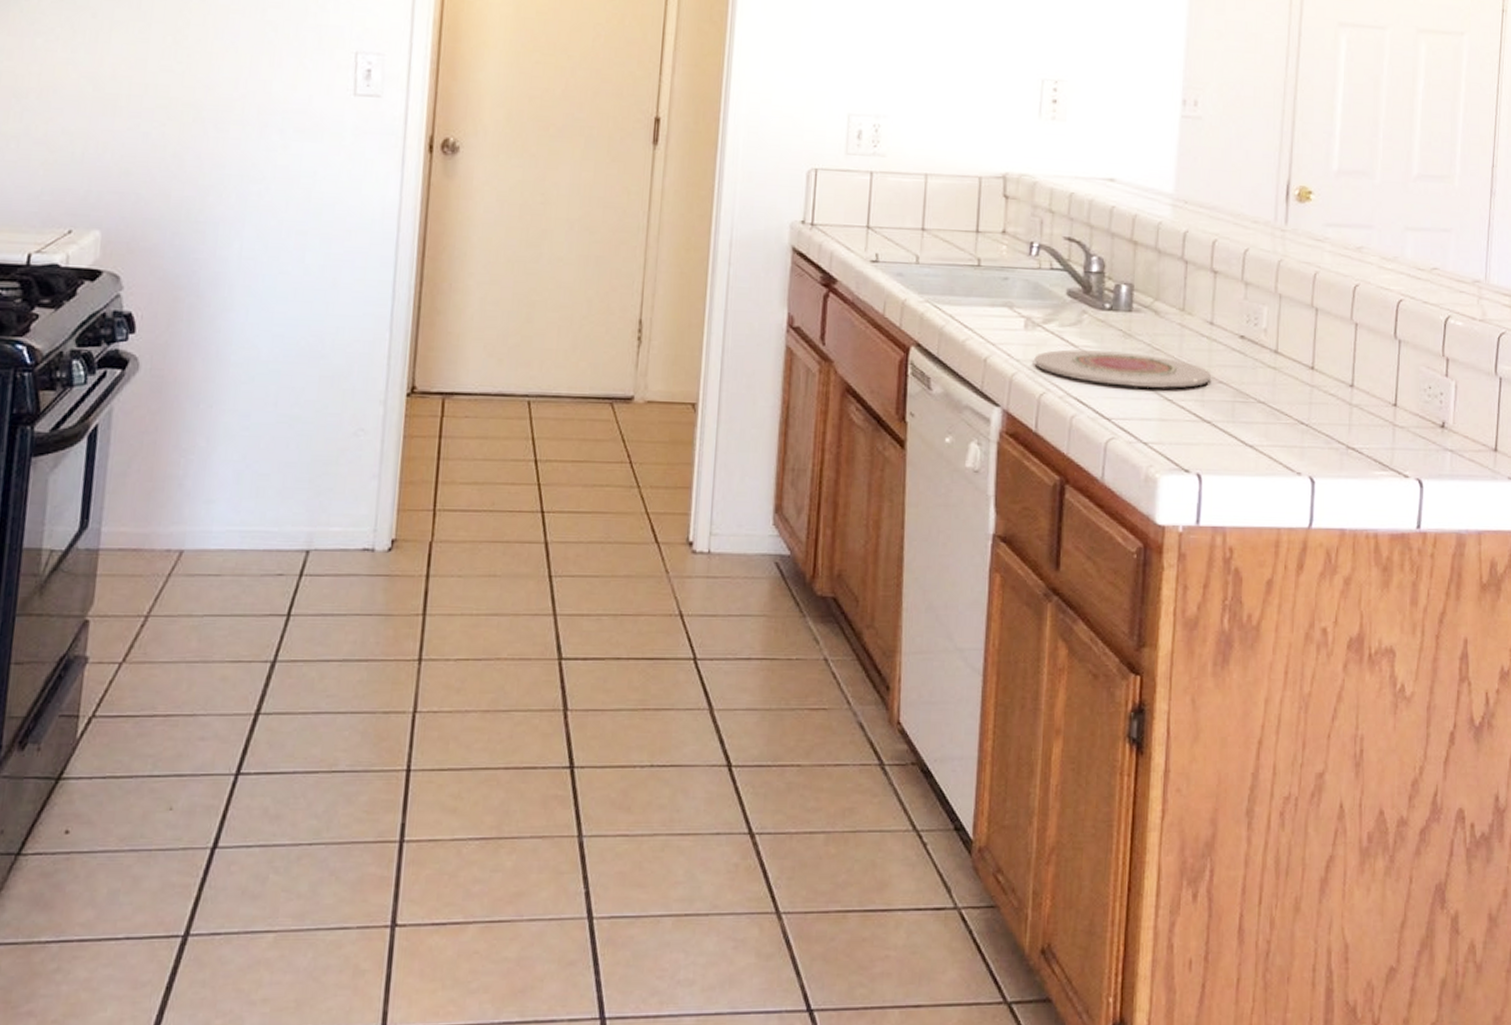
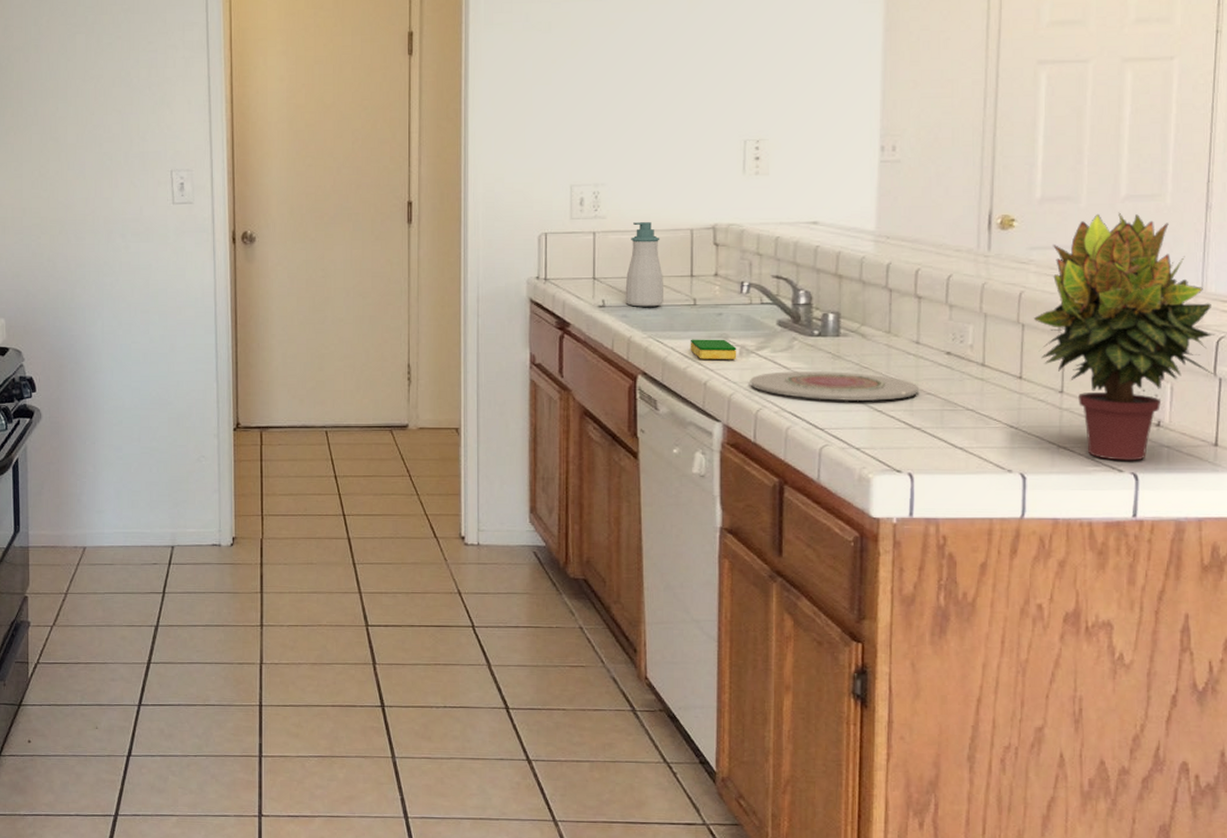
soap bottle: none [902,164,946,266] -> present [625,222,663,307]
dish sponge: none [970,306,1022,333] -> present [690,339,737,359]
potted plant: none [1328,192,1496,466] -> present [1034,212,1214,461]

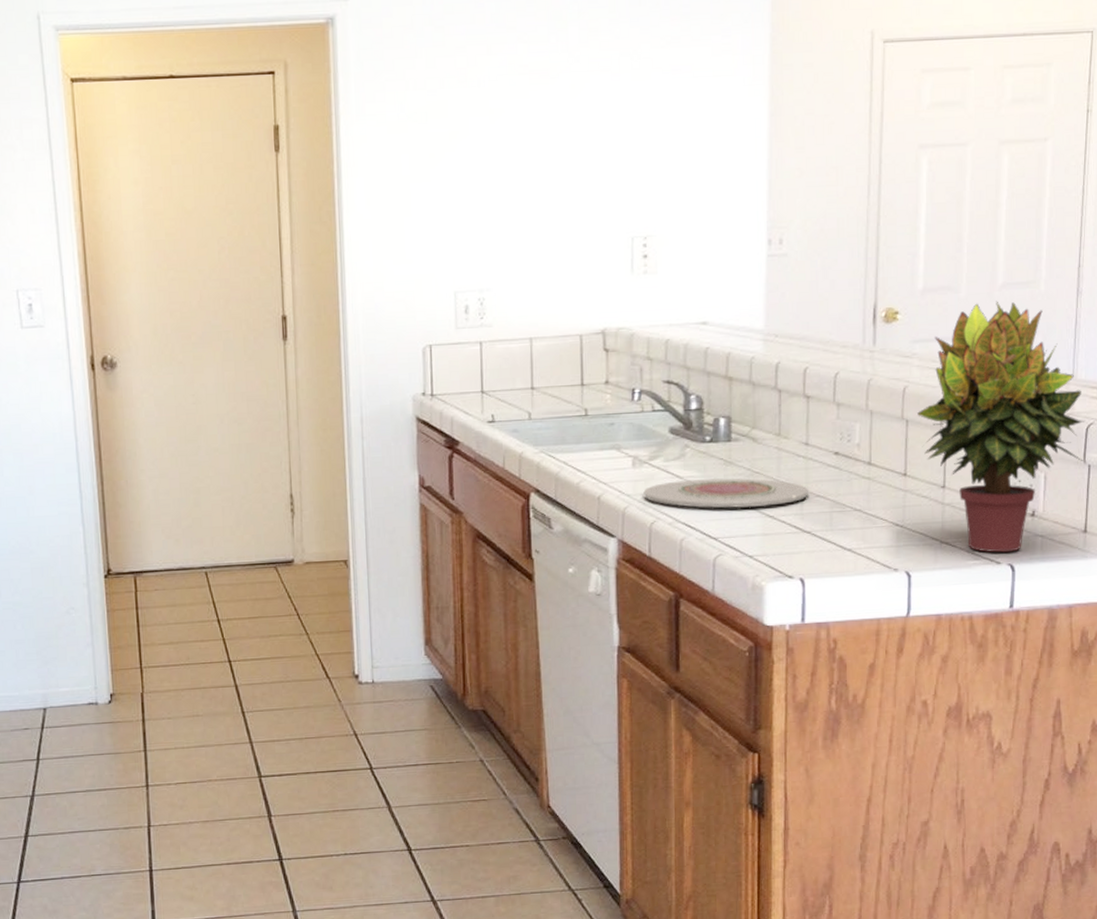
soap bottle: present [625,222,663,307] -> none [515,329,554,420]
dish sponge: present [690,339,737,359] -> none [582,450,630,473]

